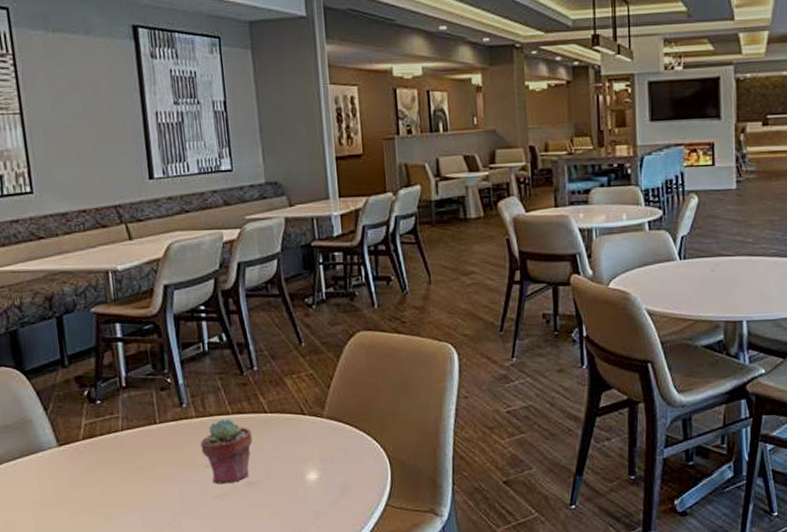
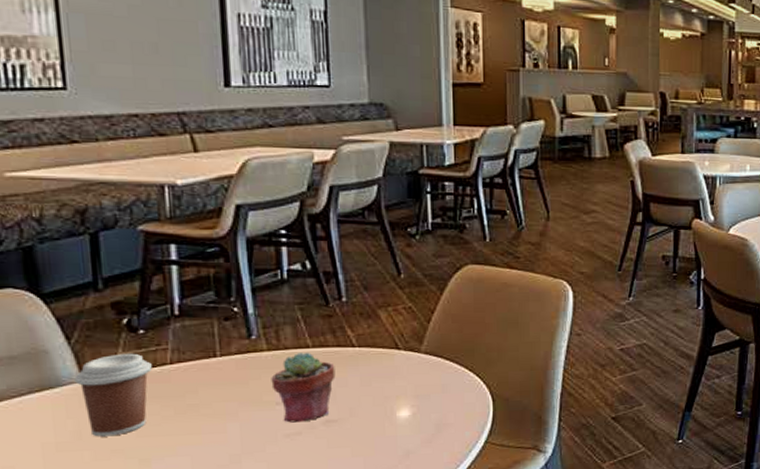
coffee cup: none [52,421,108,496] -> present [74,353,152,437]

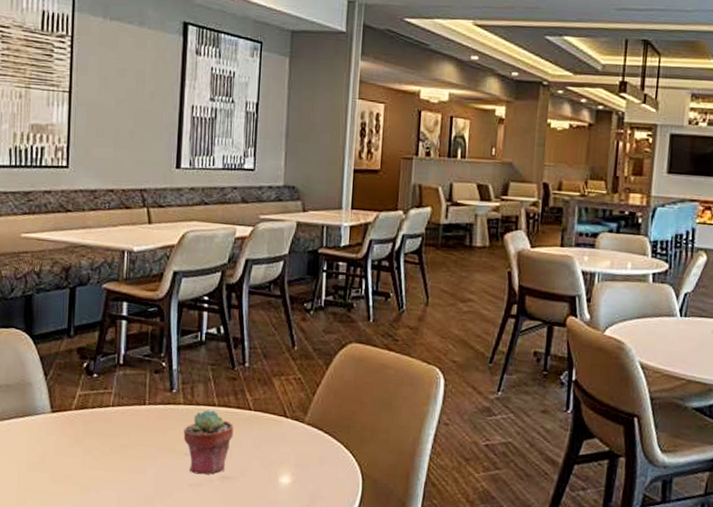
coffee cup: present [74,353,152,437] -> none [46,392,99,464]

